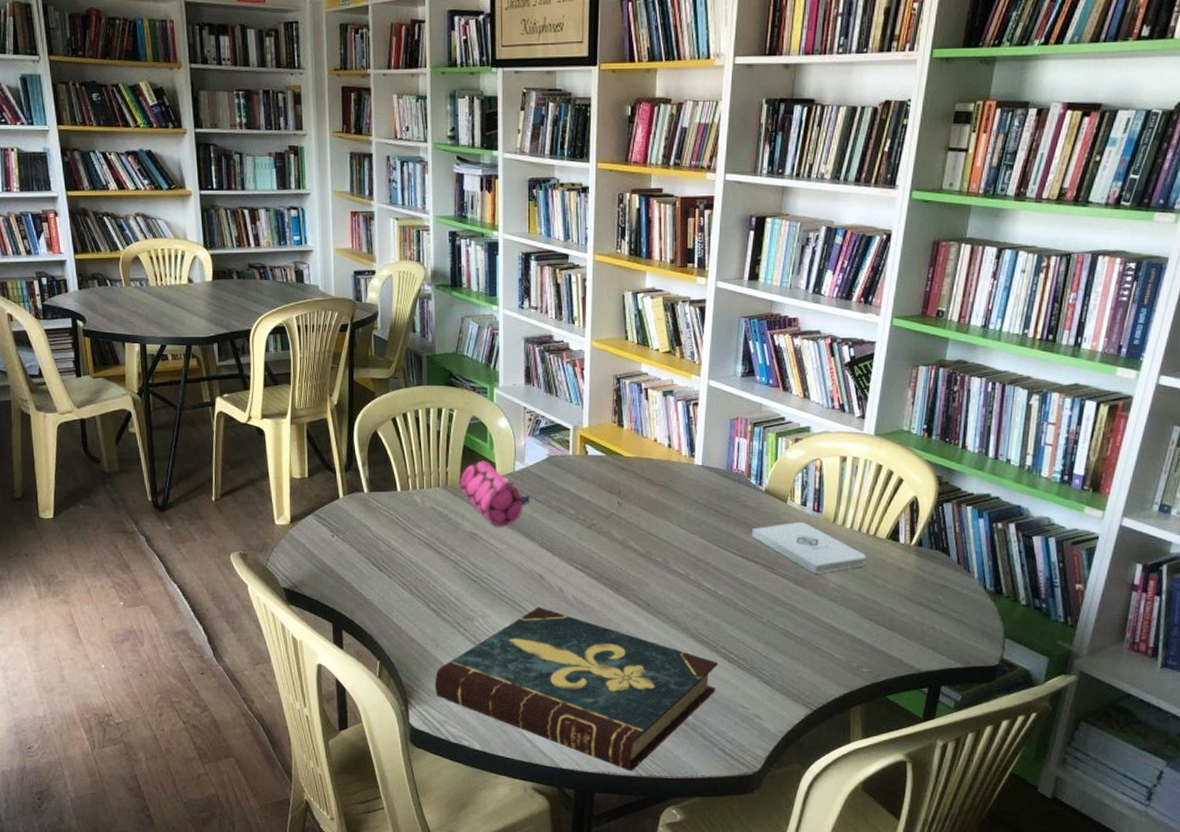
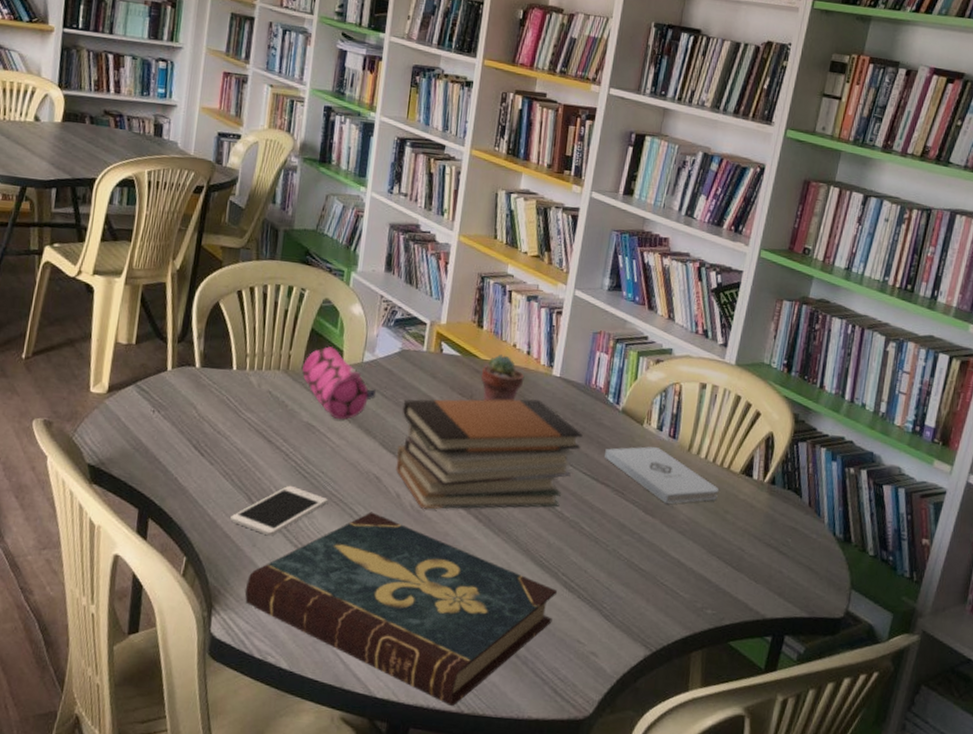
cell phone: none [413,590,497,636] -> present [230,485,328,536]
book stack: none [555,488,729,600] -> present [395,398,583,510]
potted succulent: none [626,450,668,496] -> present [480,354,525,402]

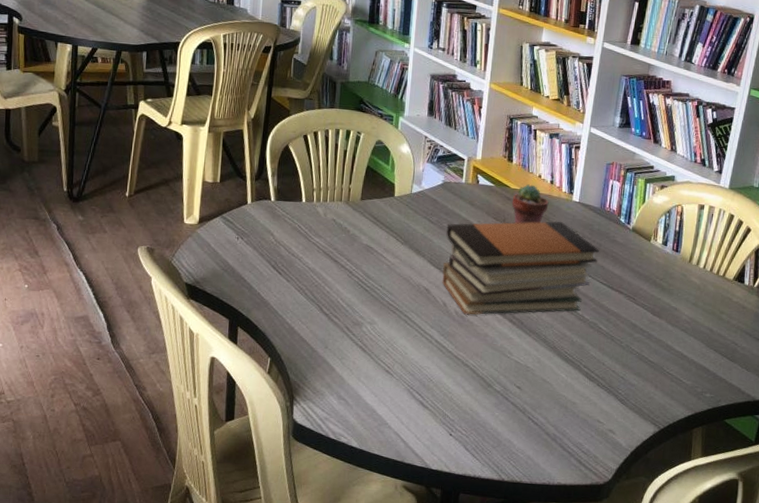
cell phone: present [230,485,328,536] -> none [305,297,386,340]
book: present [244,511,558,707] -> none [320,318,581,476]
pencil case: present [302,346,376,420] -> none [361,181,423,242]
notepad: present [605,446,720,504] -> none [618,259,716,306]

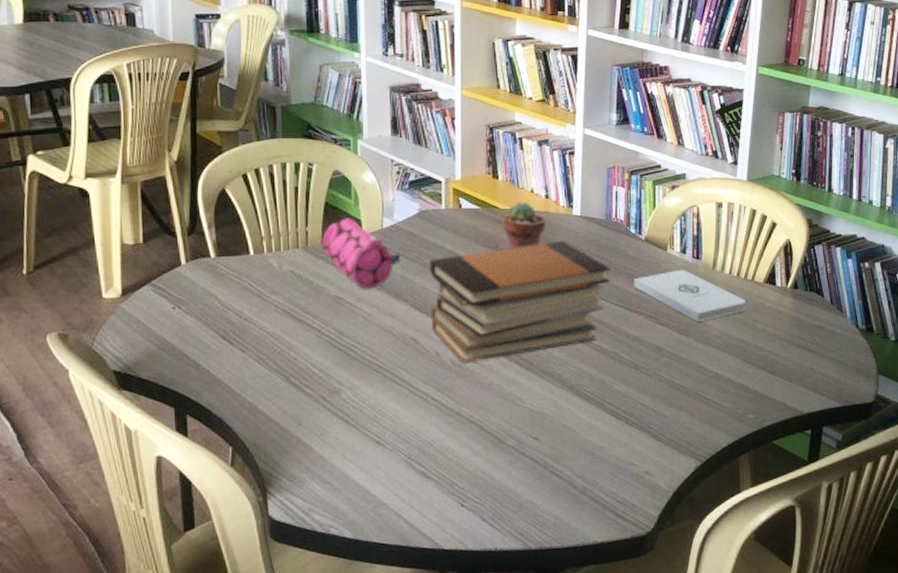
pencil case: none [361,181,423,242] -> present [322,218,400,289]
notepad: none [618,259,716,306] -> present [634,270,747,321]

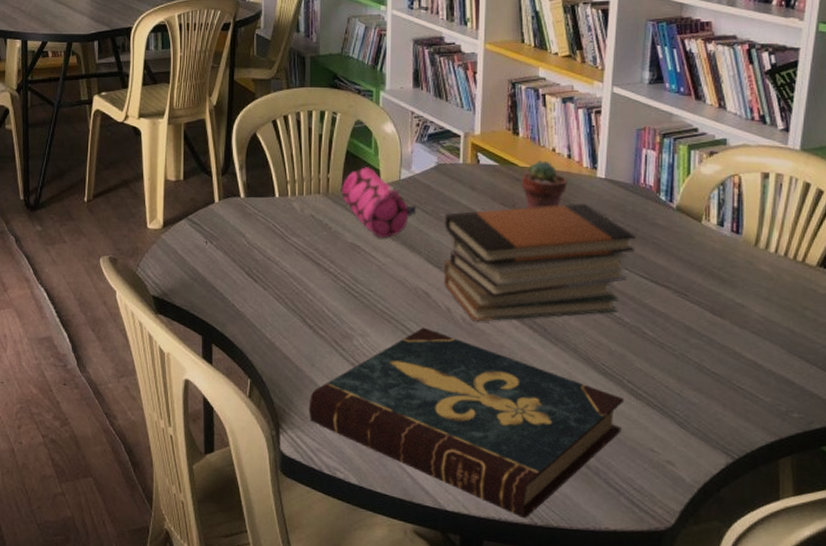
book: none [297,373,606,546] -> present [308,327,625,519]
notepad: present [634,270,747,321] -> none [662,244,795,303]

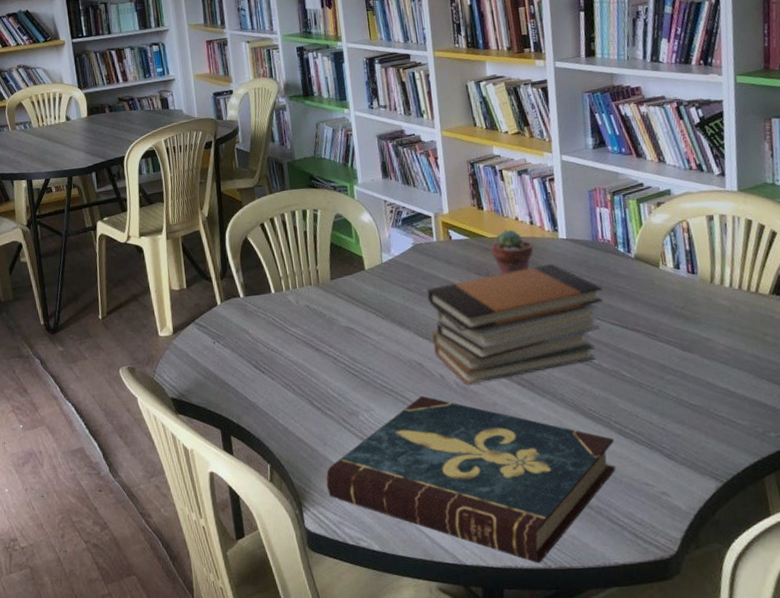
pencil case: present [342,167,416,239] -> none [331,255,400,319]

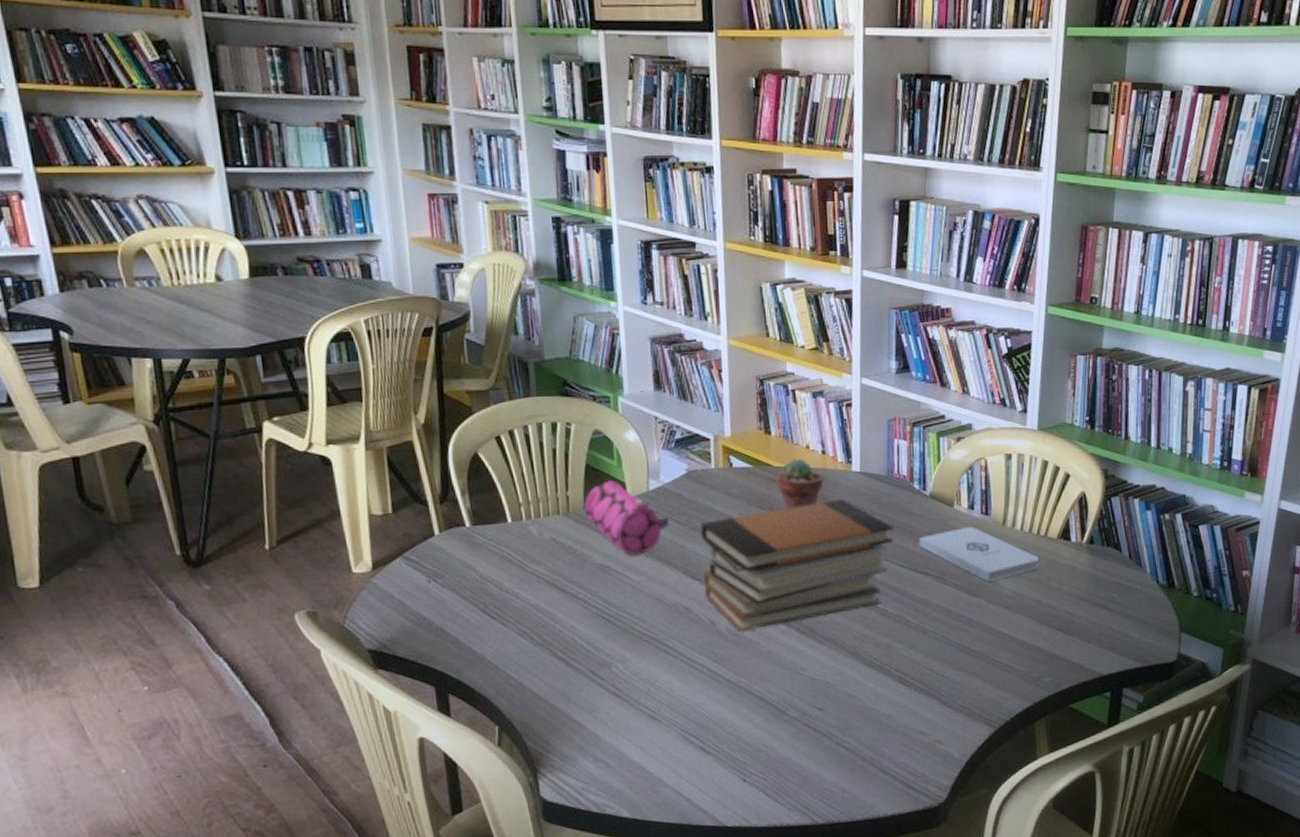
book: present [326,395,616,564] -> none [568,644,894,821]
pencil case: none [331,255,400,319] -> present [584,480,669,556]
notepad: none [628,285,753,337] -> present [919,527,1040,581]

